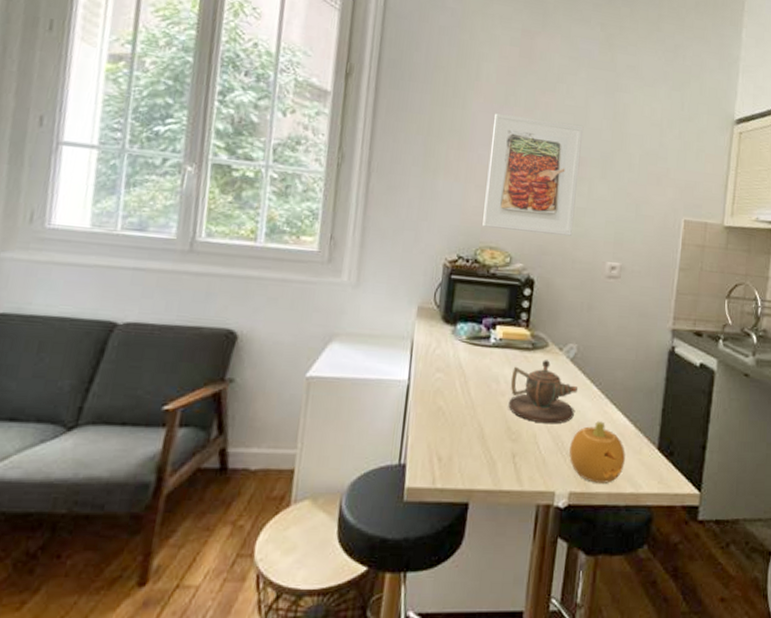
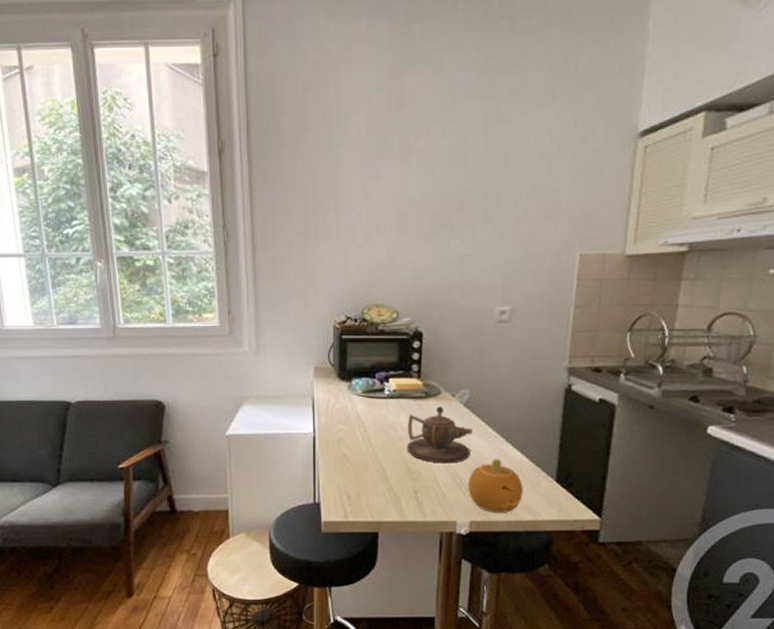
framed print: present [482,113,584,237] -> none [367,166,464,286]

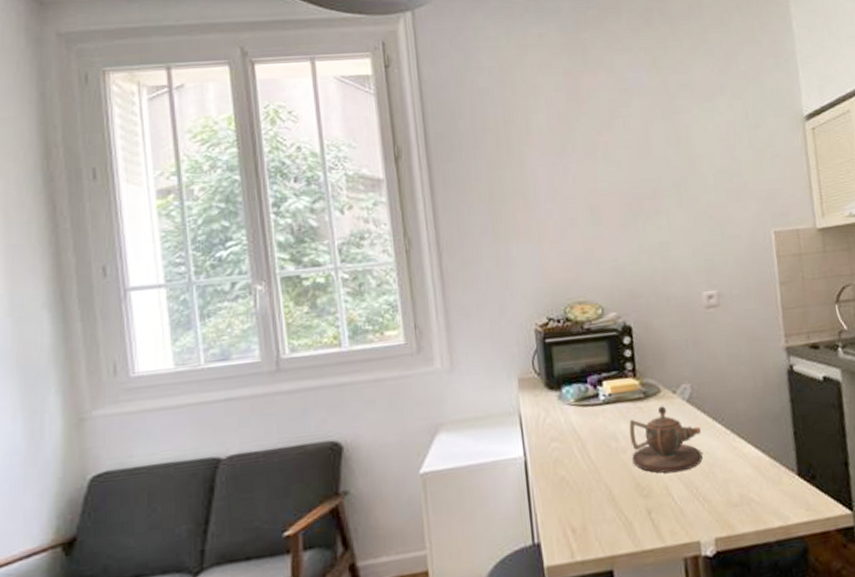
fruit: present [468,459,523,513] -> none [705,458,767,524]

